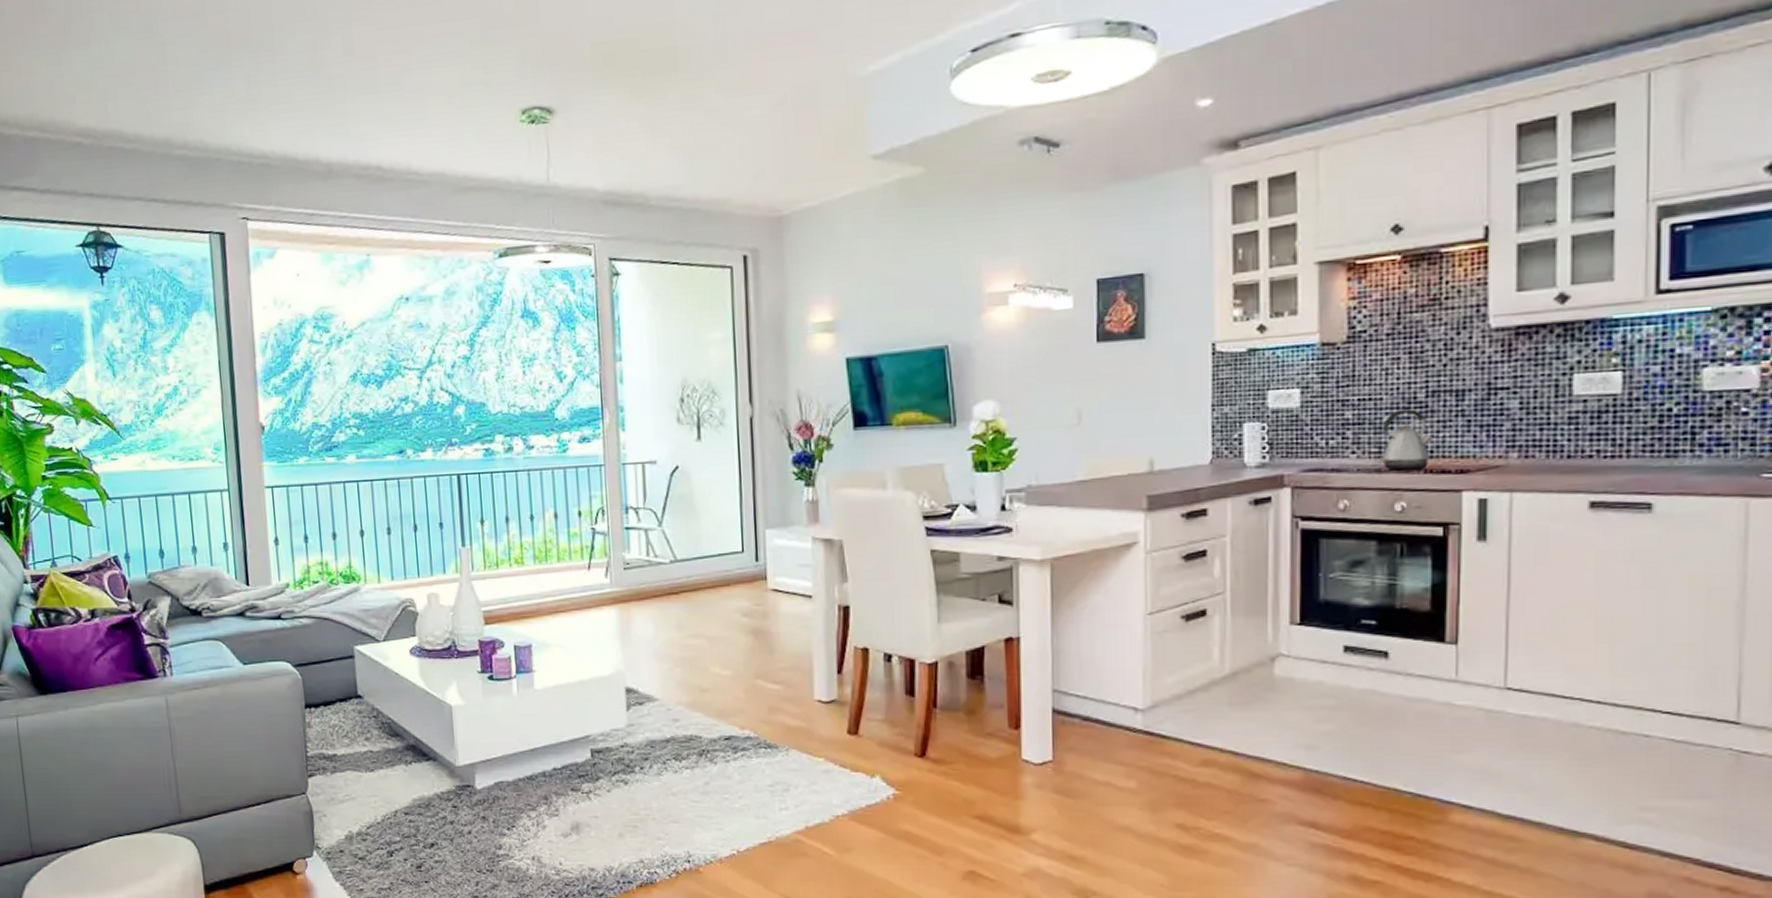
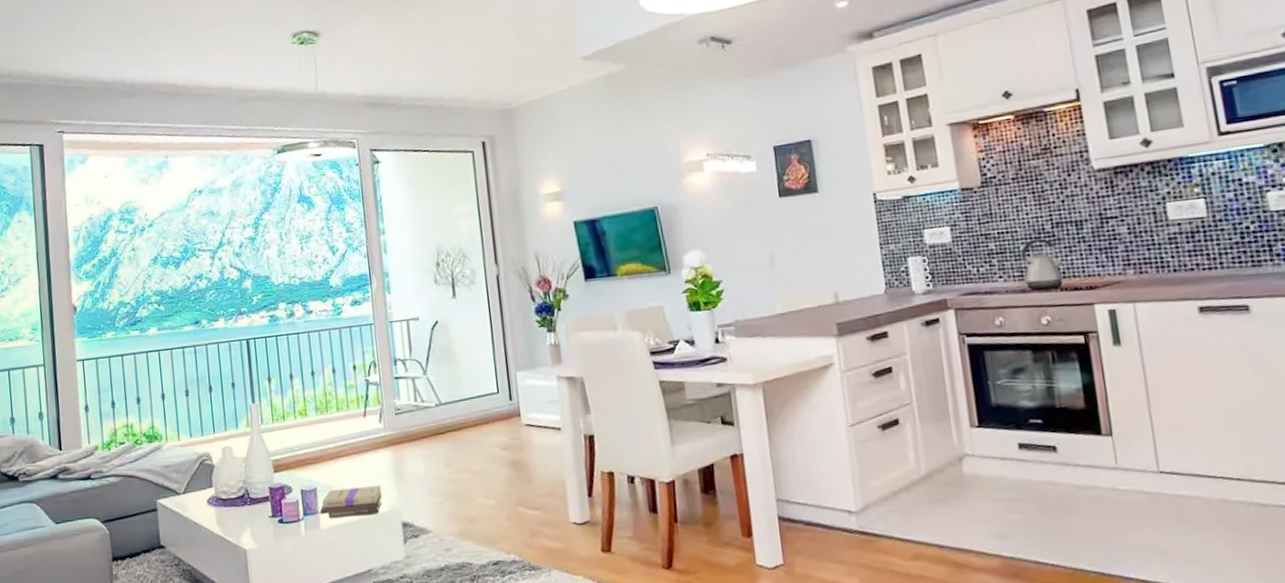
books: none [534,646,605,678] -> present [319,485,382,518]

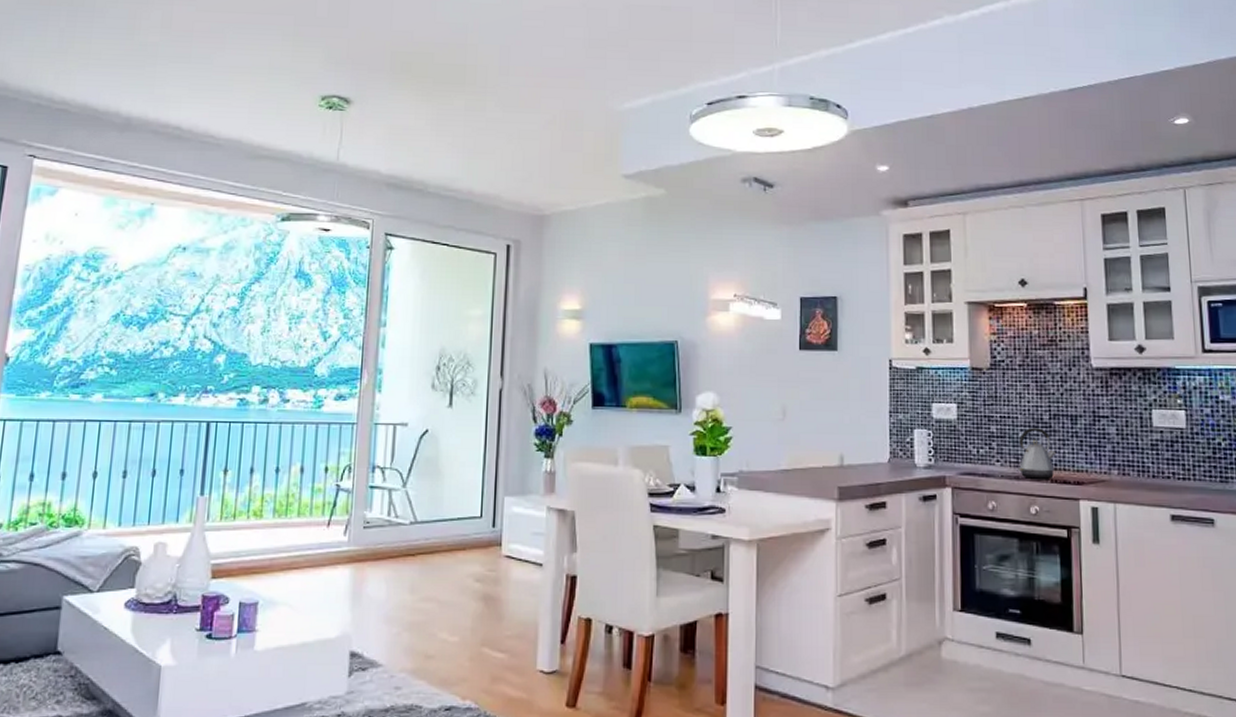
books: present [319,485,382,518] -> none [257,606,333,639]

